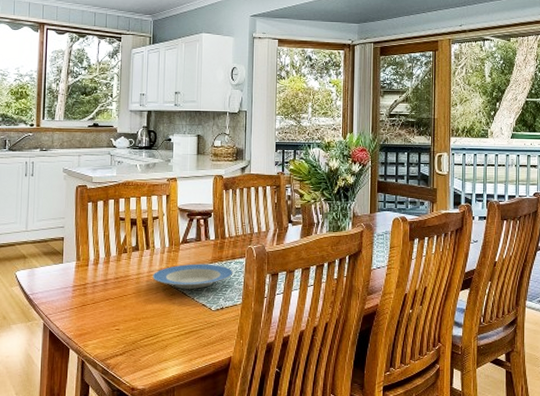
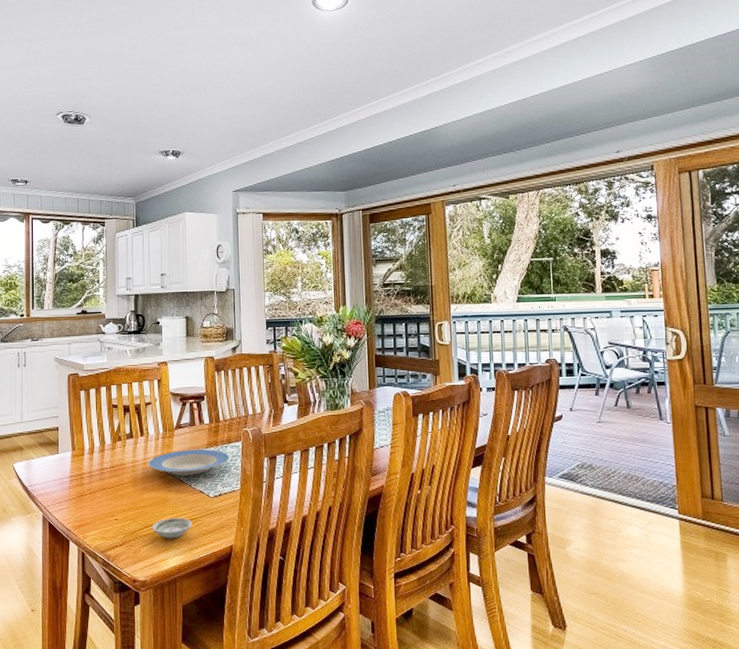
saucer: none [153,329,193,349] -> present [152,518,192,539]

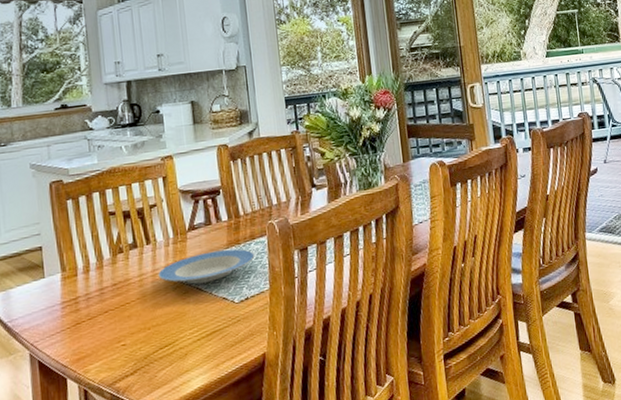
saucer: present [152,518,192,539] -> none [168,331,216,358]

